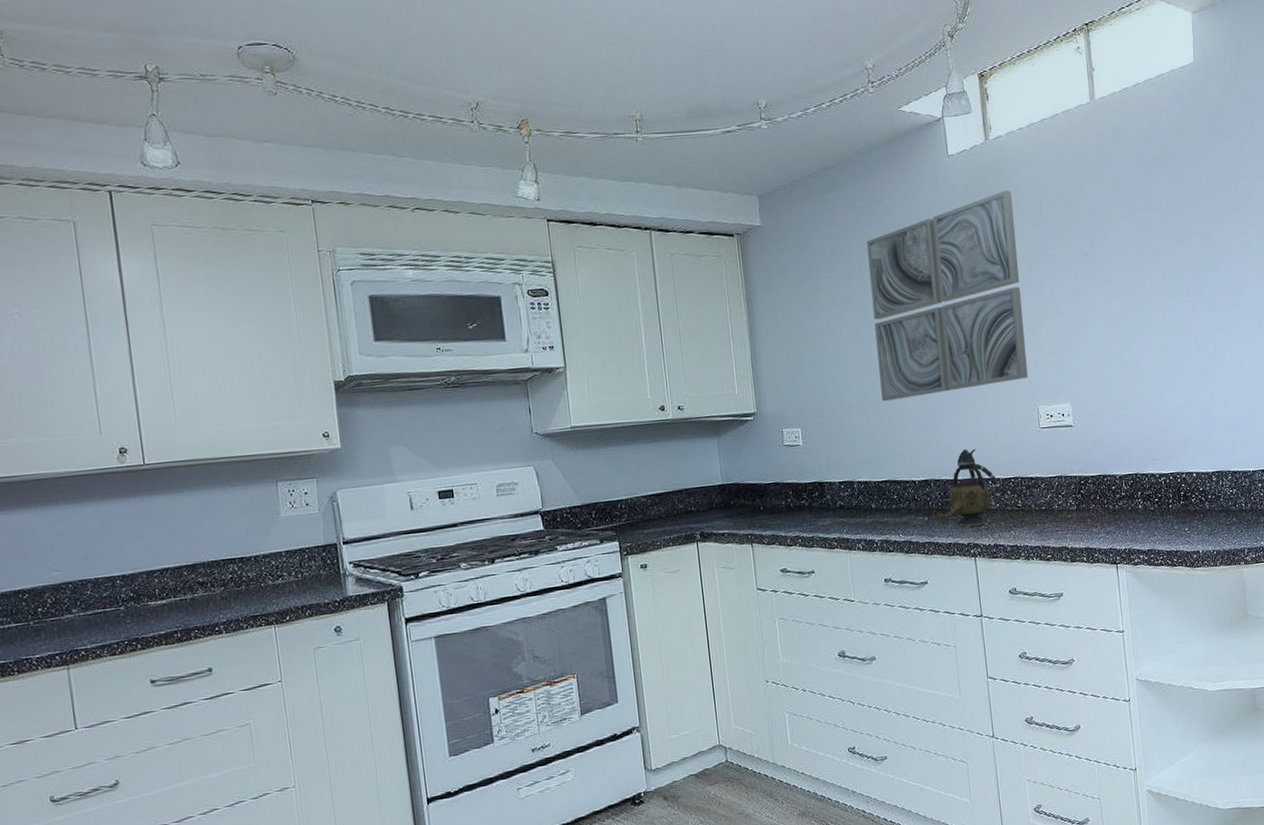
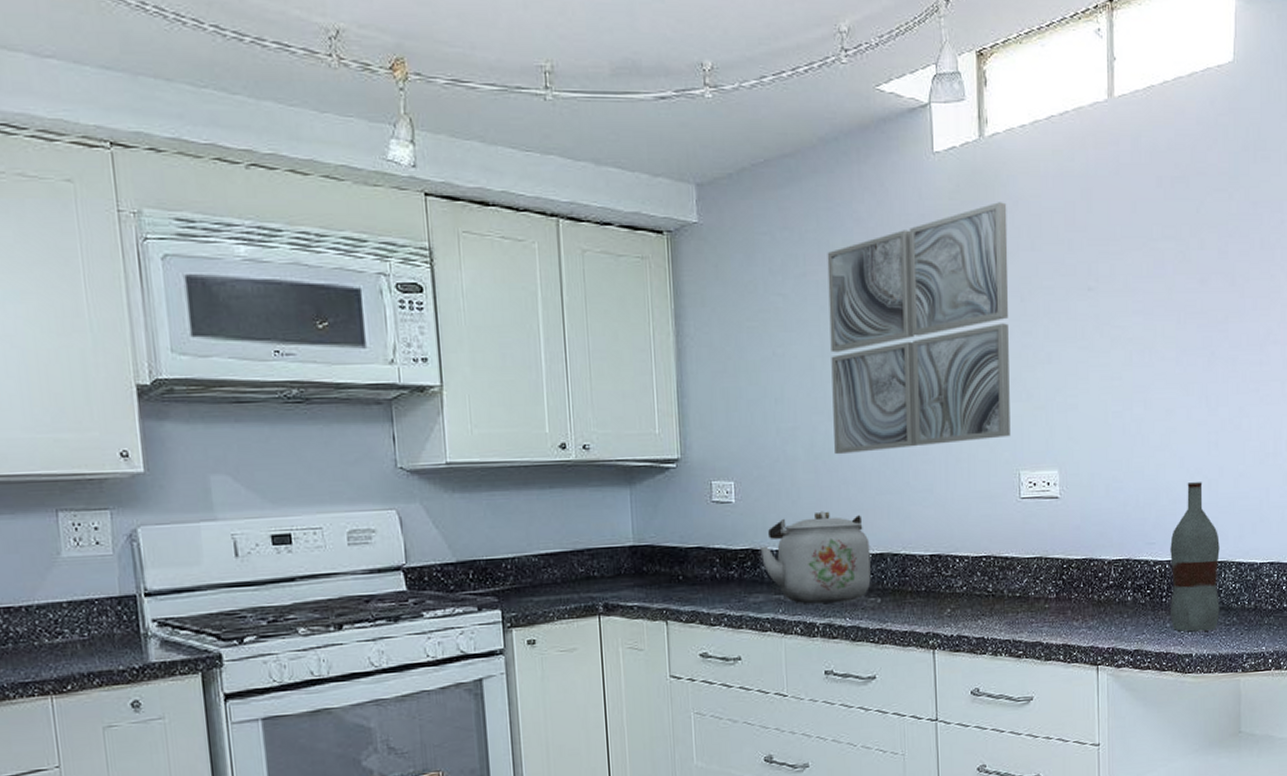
kettle: none [825,448,919,525] -> present [760,511,871,604]
teapot: present [932,448,1002,527] -> none [886,518,970,613]
bottle: none [1172,406,1221,532] -> present [1170,482,1220,632]

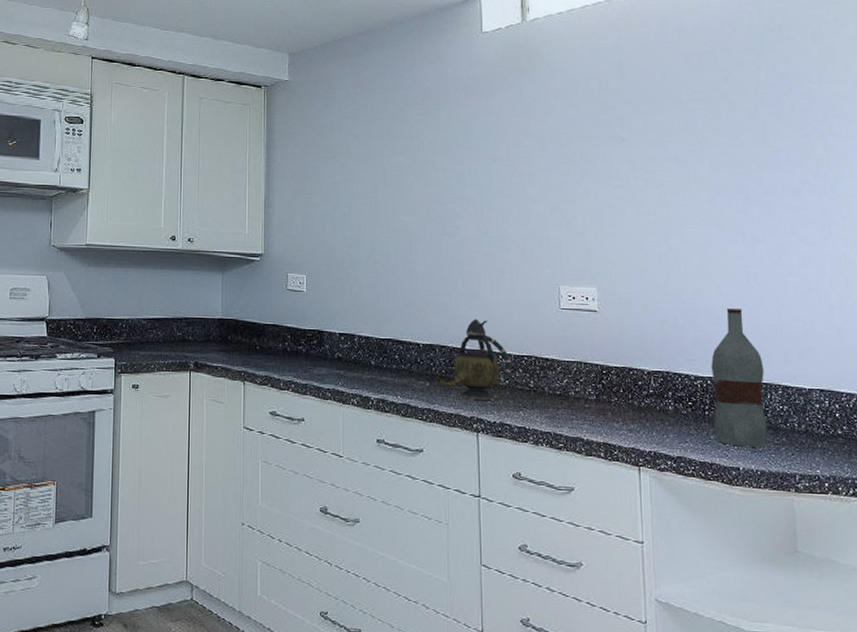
kettle: present [760,511,871,604] -> none [325,305,421,382]
wall art: present [827,202,1011,455] -> none [391,70,551,261]
teapot: none [886,518,970,613] -> present [434,318,512,400]

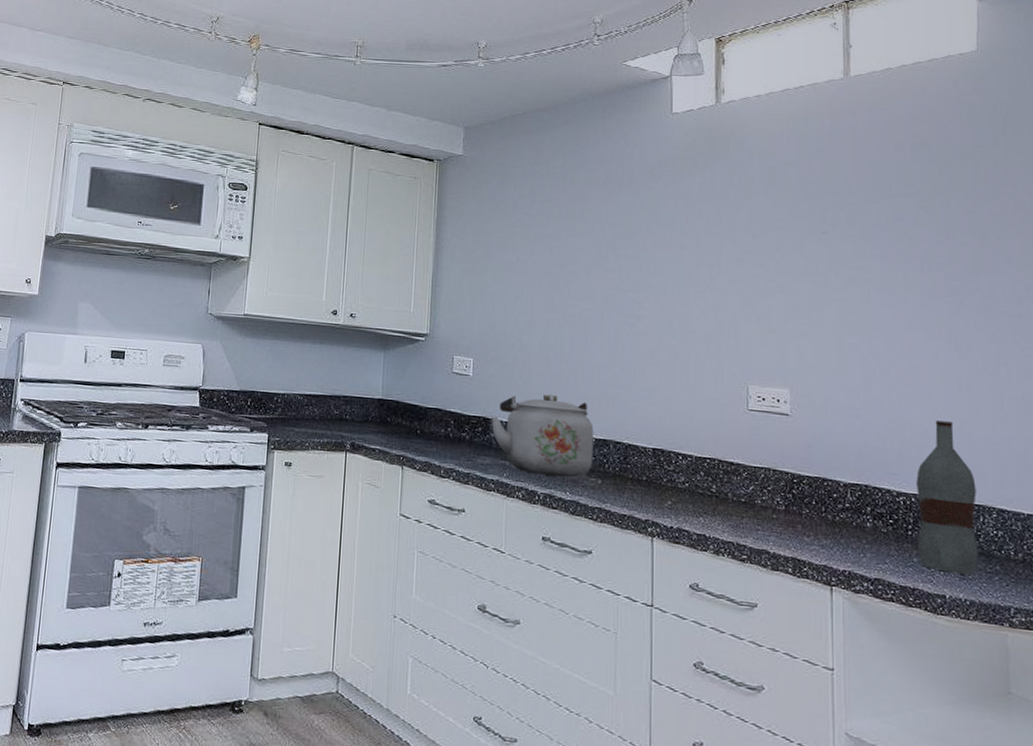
kettle: none [325,305,421,382] -> present [491,394,594,478]
teapot: present [434,318,512,400] -> none [607,414,693,503]

